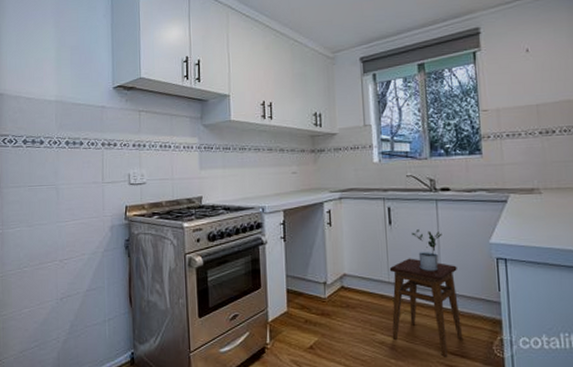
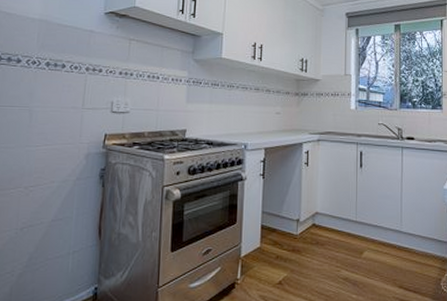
stool: present [389,258,463,357] -> none [355,199,417,292]
potted plant: present [411,229,442,272] -> none [379,173,405,213]

